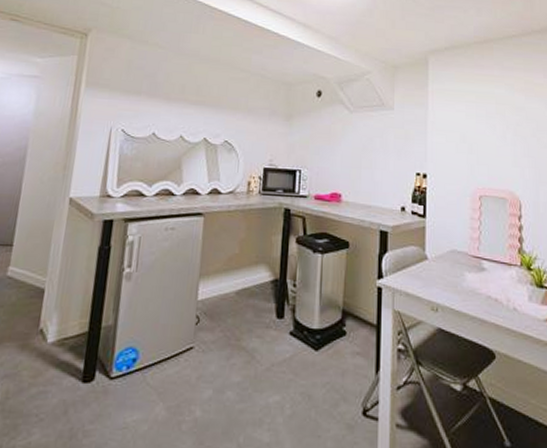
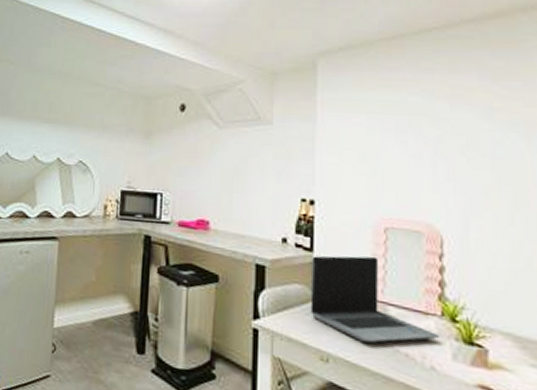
laptop computer: none [424,219,520,292] -> present [310,256,441,343]

